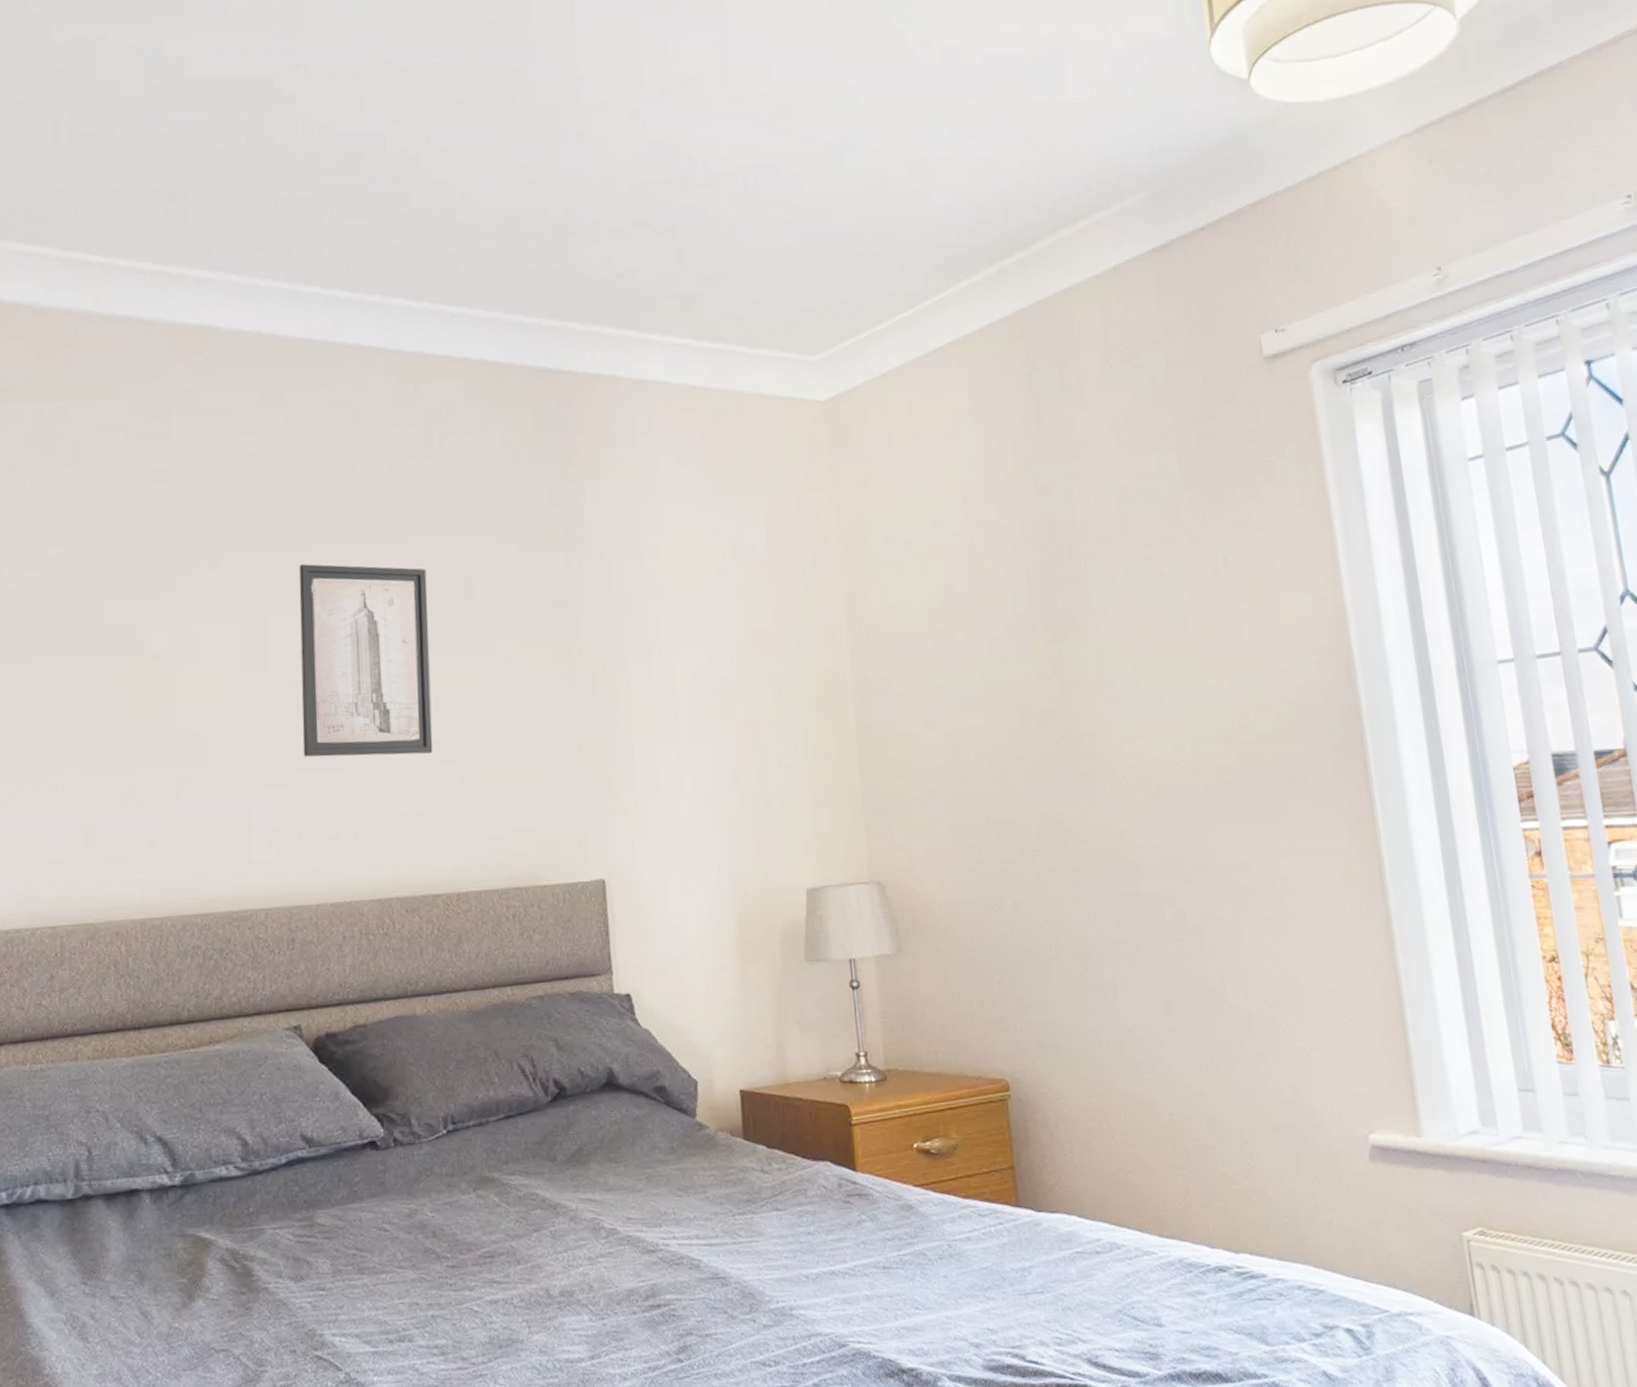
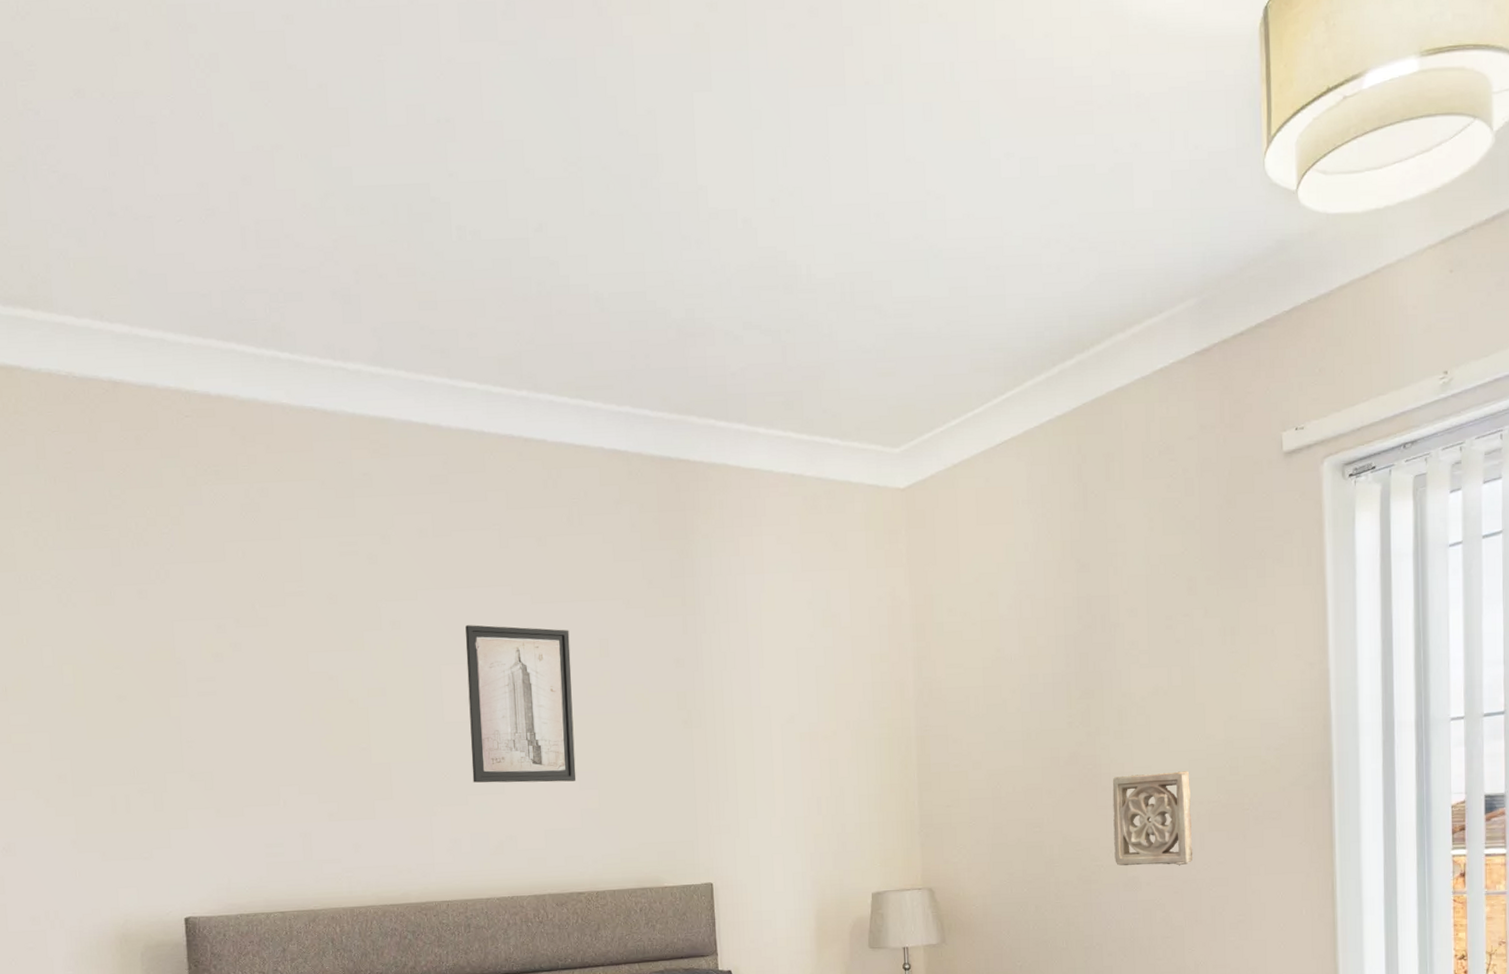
wall ornament: none [1096,729,1205,850] -> present [1112,771,1193,866]

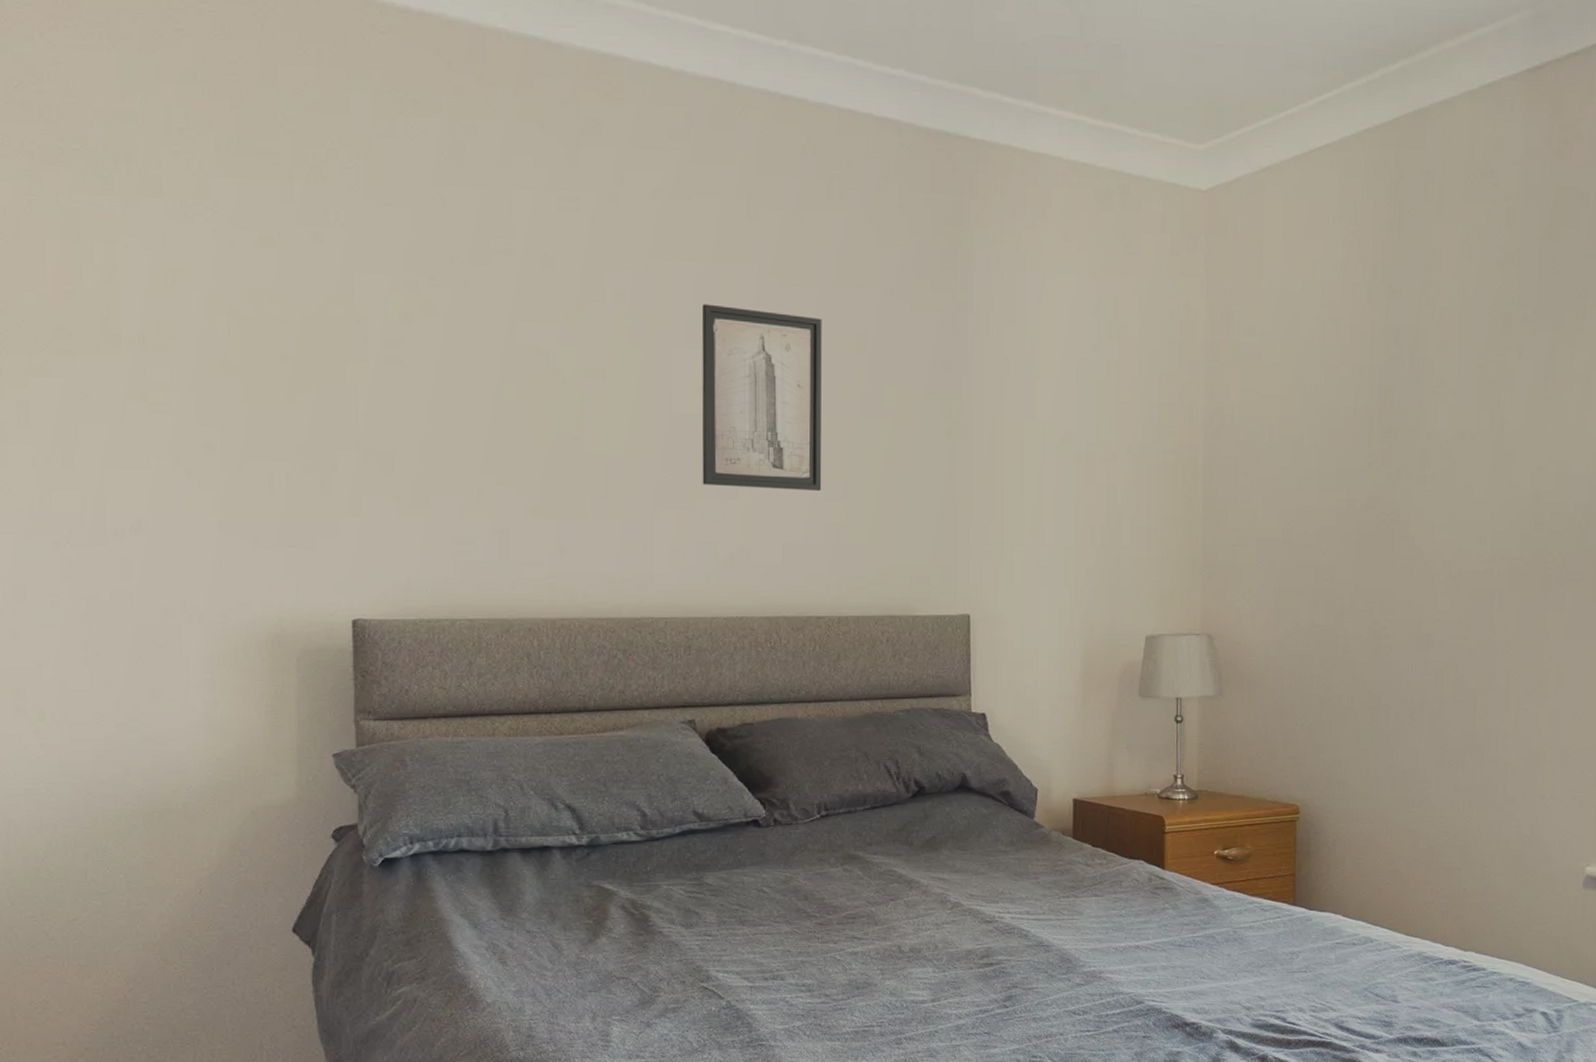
wall ornament: present [1112,771,1193,866] -> none [1408,523,1493,625]

